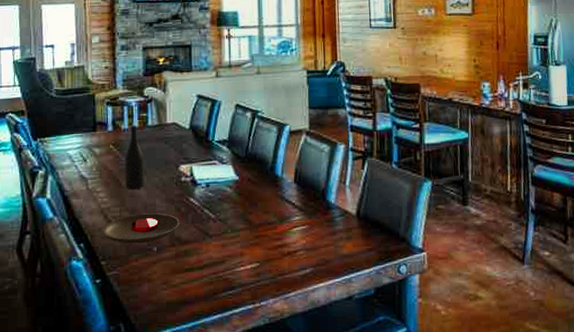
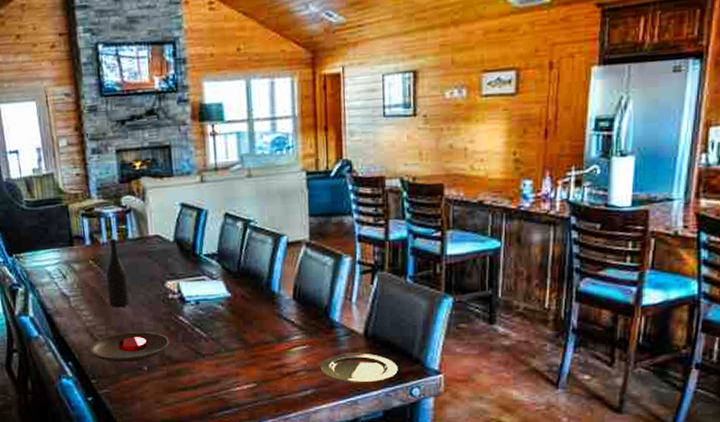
plate: none [317,232,387,262] -> present [320,353,398,383]

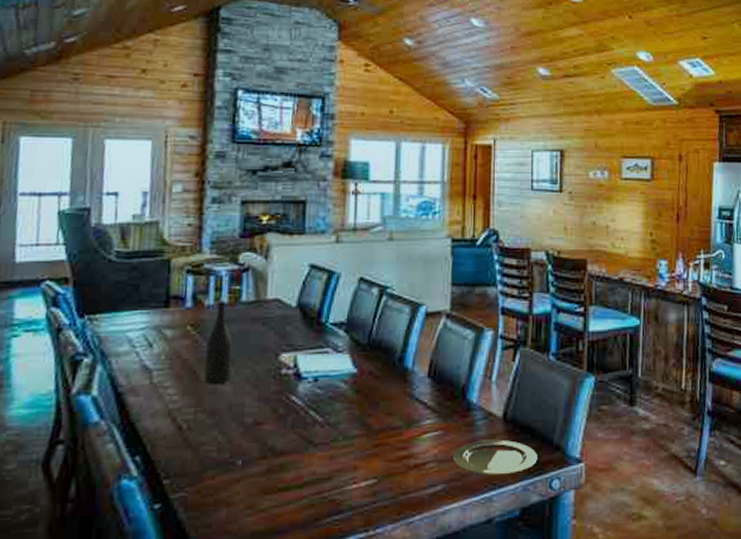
plate: present [89,331,169,363] -> none [168,415,275,456]

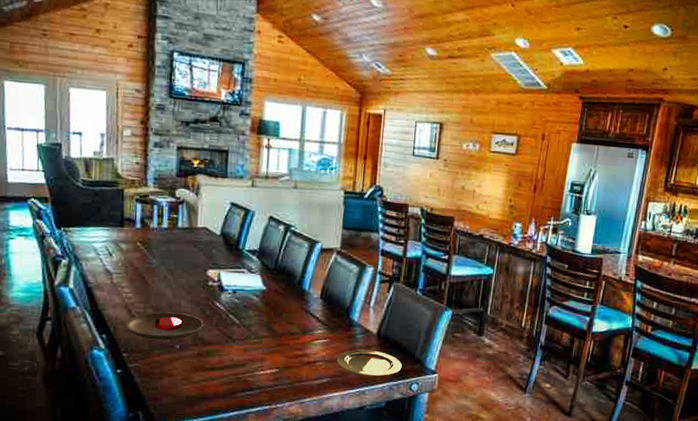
plate: none [168,415,275,456] -> present [125,312,204,341]
wine bottle: present [204,300,233,385] -> none [151,225,172,289]

